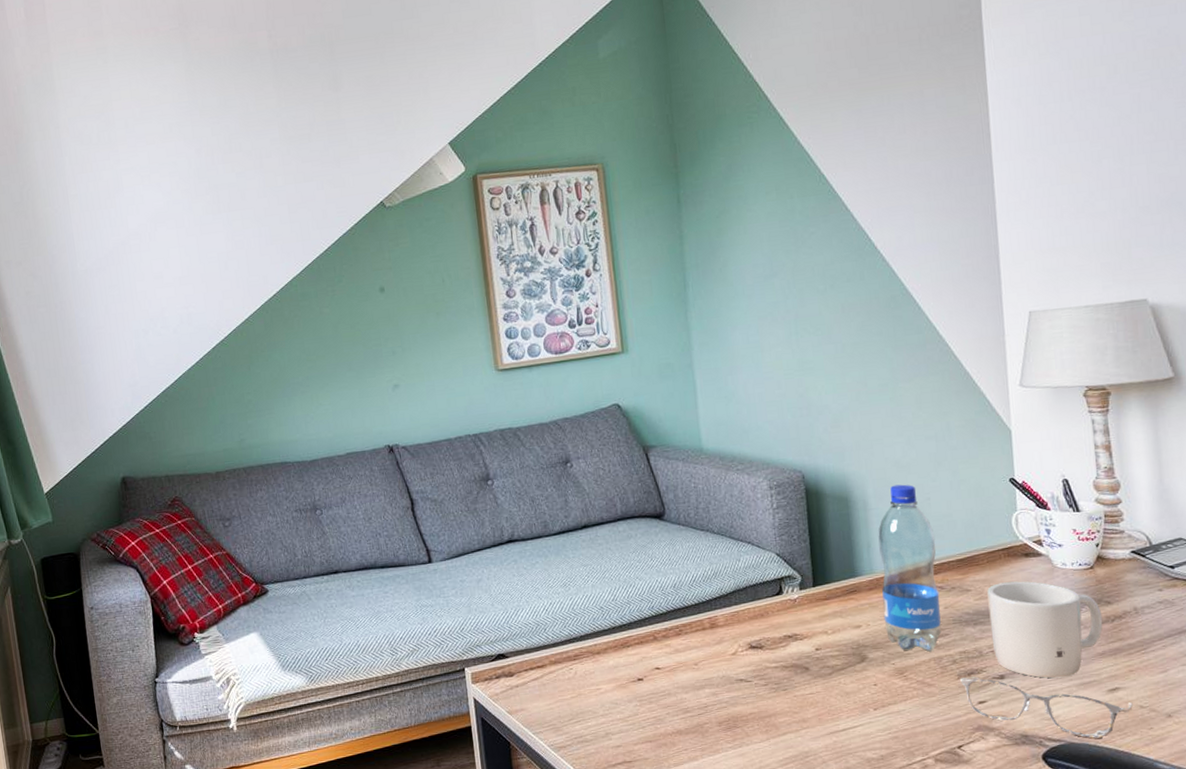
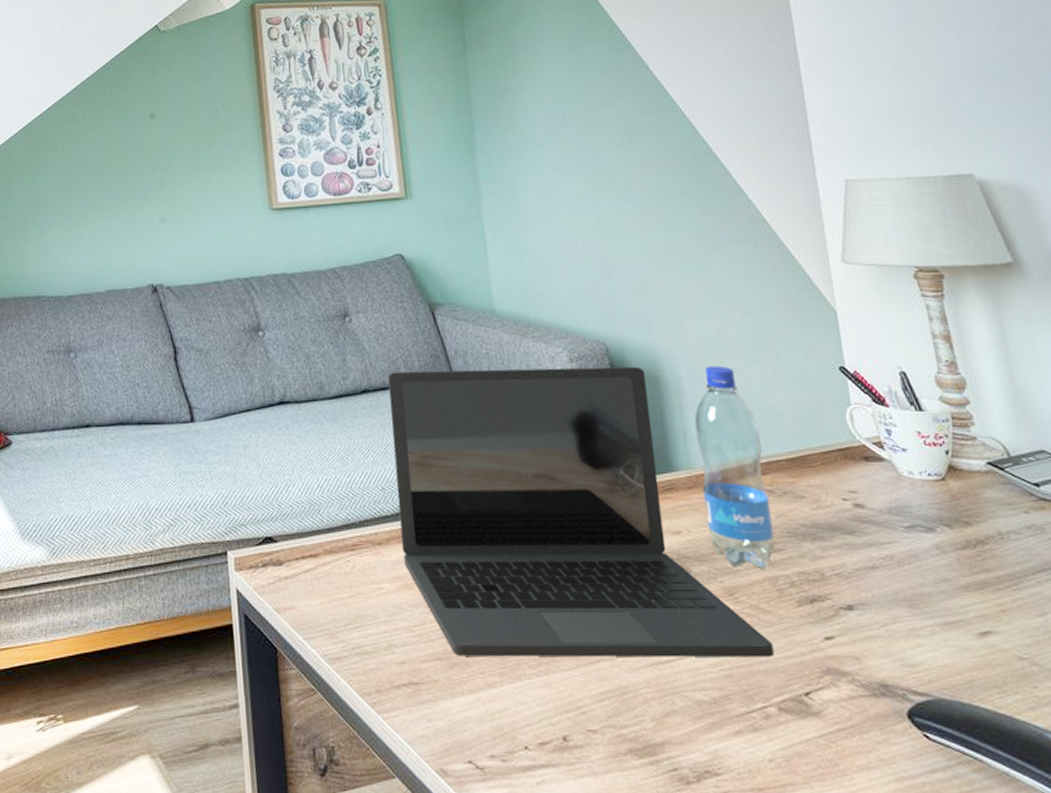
laptop: none [605,489,934,738] -> present [388,366,774,658]
spectacles: present [959,677,1133,739] -> none [800,605,1011,697]
mug: present [987,581,1103,679] -> none [824,490,964,614]

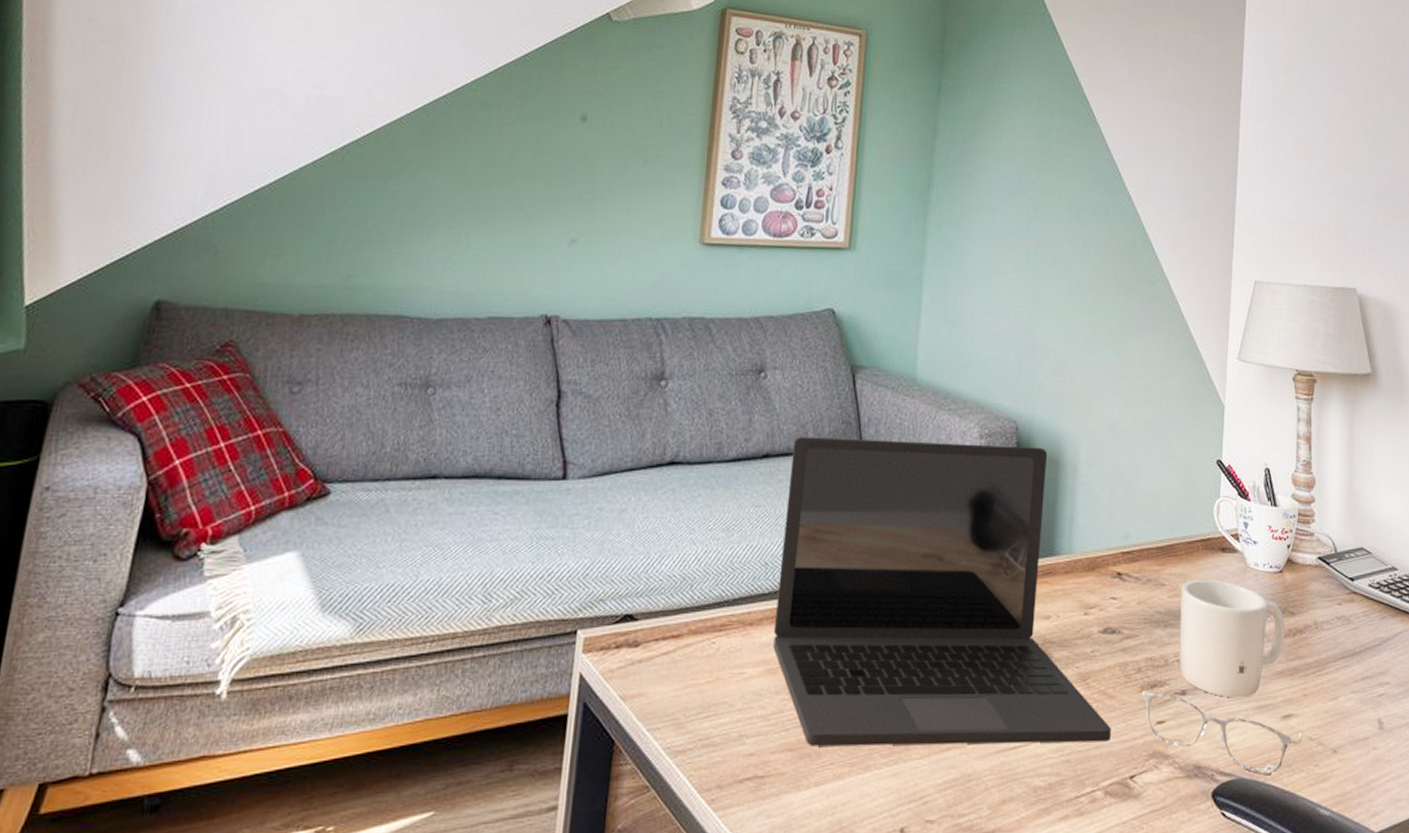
bottle: present [694,365,775,570] -> none [1074,451,1139,655]
spectacles: none [800,605,1011,697] -> present [1141,690,1303,775]
mug: none [824,490,964,614] -> present [1179,579,1285,698]

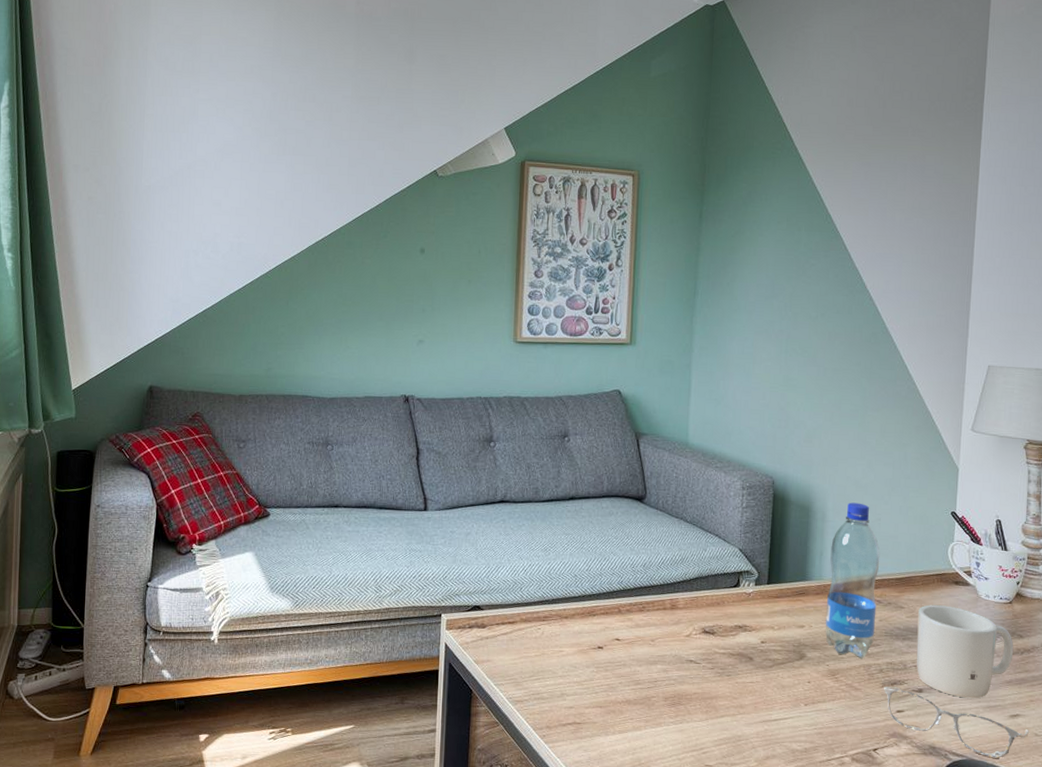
laptop: present [773,437,1111,746] -> none [583,485,857,722]
bottle: none [1074,451,1139,655] -> present [825,502,880,659]

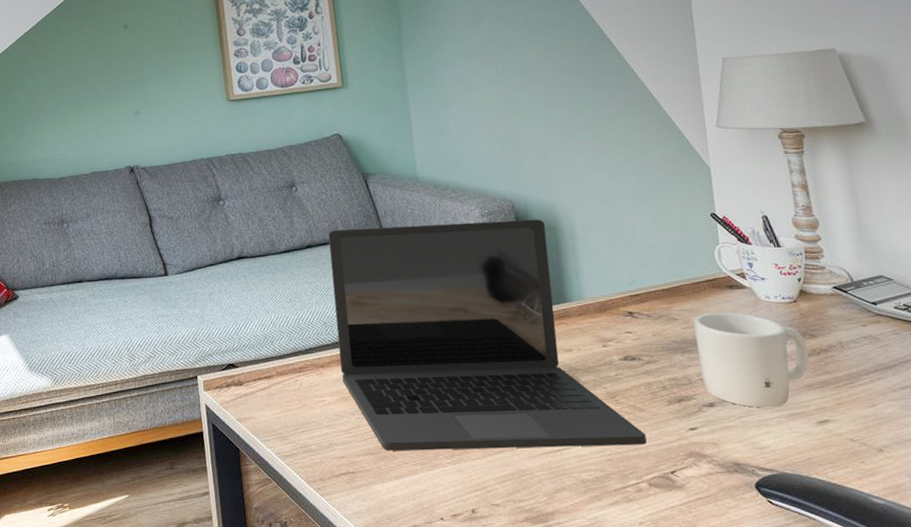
laptop: none [583,485,857,722] -> present [328,219,647,451]
bottle: present [825,502,880,659] -> none [586,216,651,377]
spectacles: present [883,686,1029,759] -> none [669,403,844,471]

